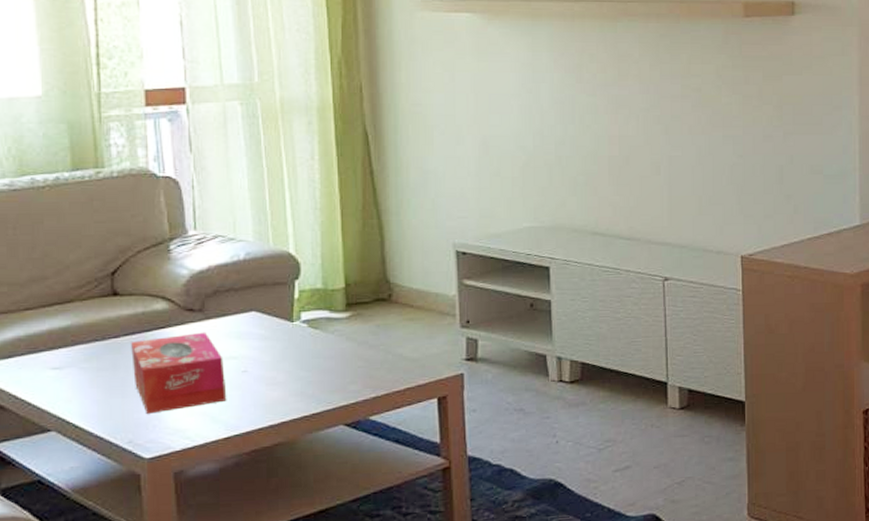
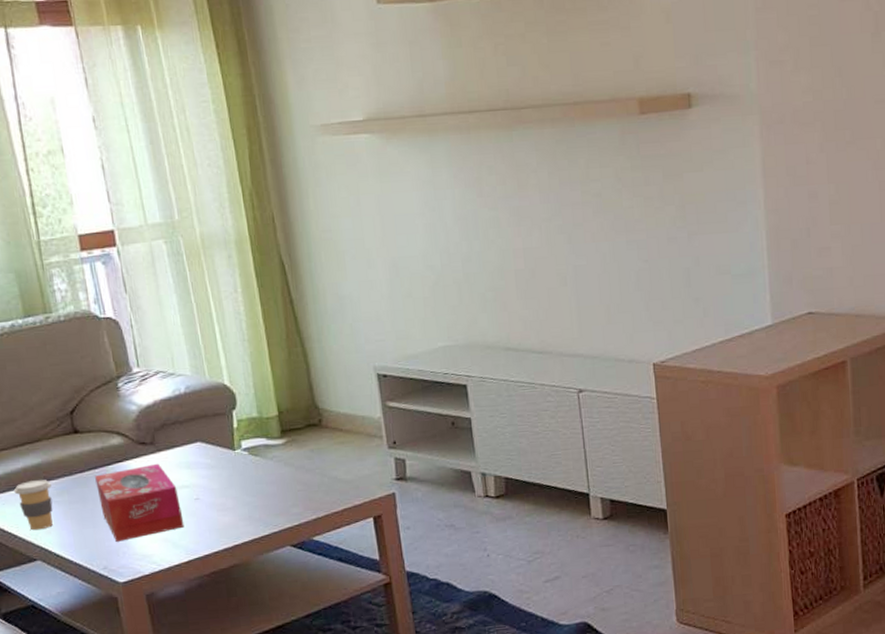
coffee cup: none [34,344,79,398] -> present [13,480,53,531]

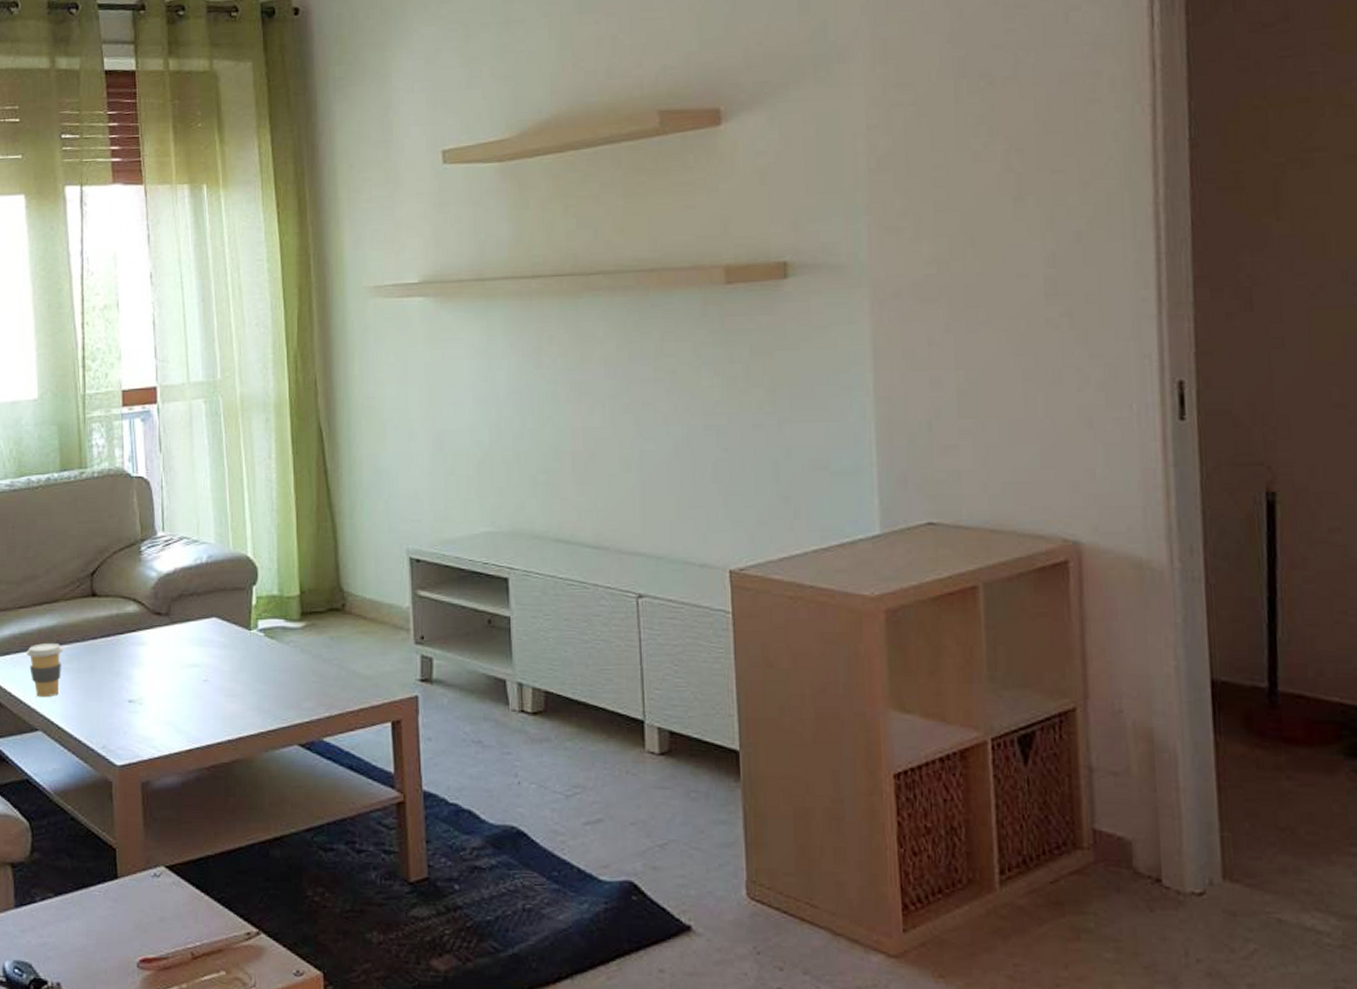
tissue box: present [95,463,185,542] -> none [106,637,190,719]

